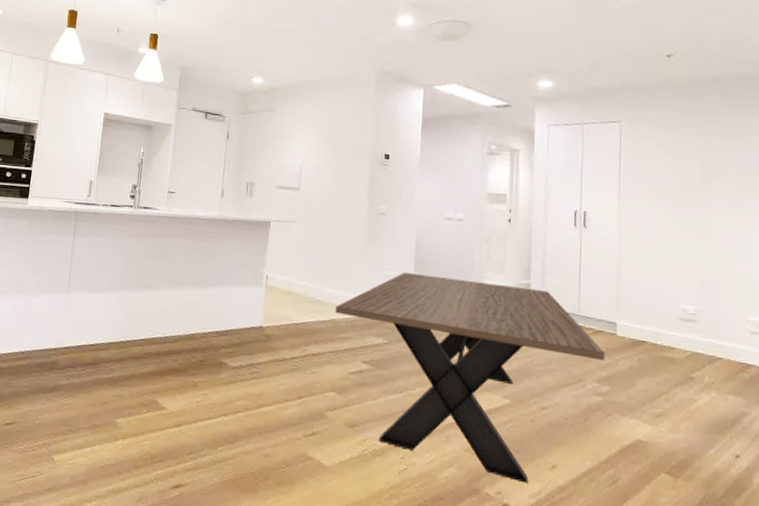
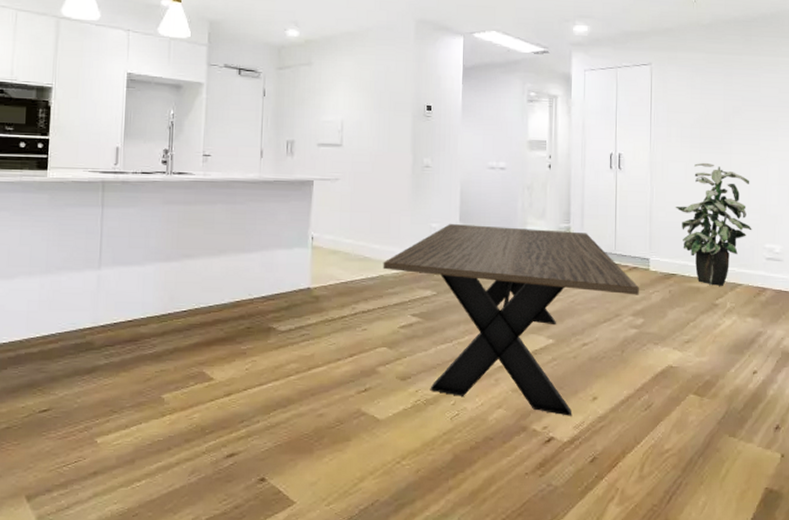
indoor plant: none [646,225,734,358] -> present [675,162,752,286]

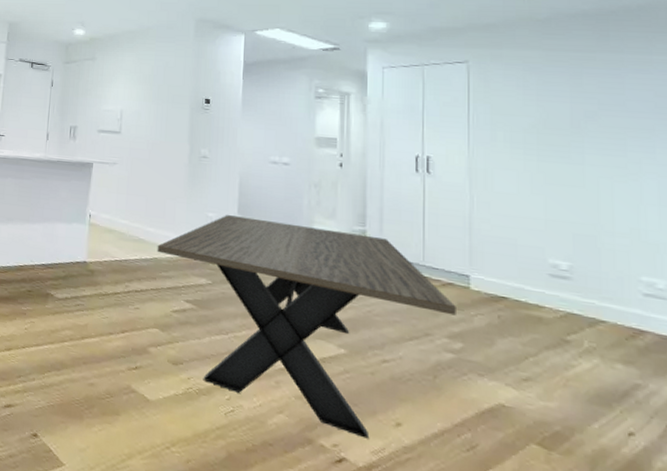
indoor plant: present [675,162,752,286] -> none [504,172,619,320]

